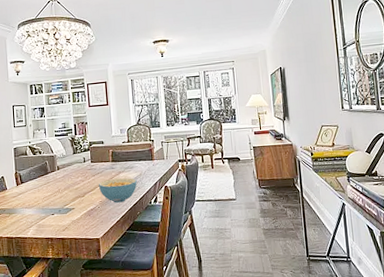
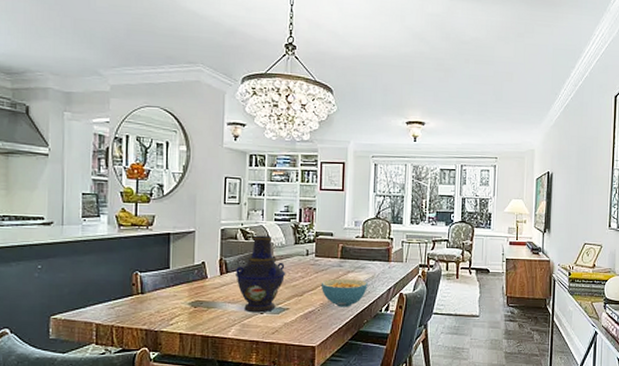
vase: none [28,149,69,215] -> present [236,235,286,313]

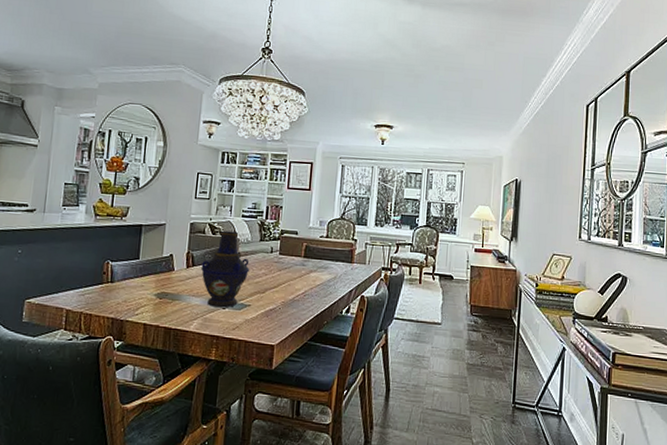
cereal bowl: present [320,279,368,307] -> none [283,277,330,307]

